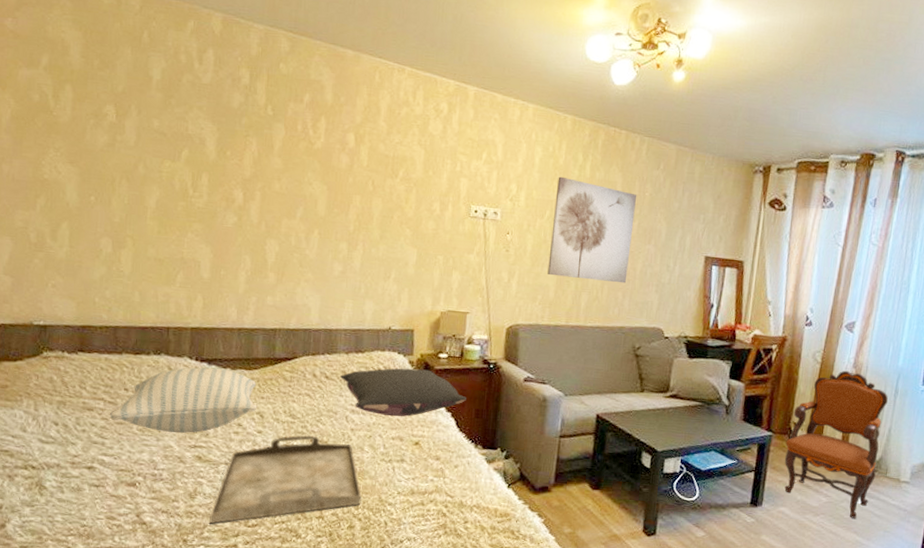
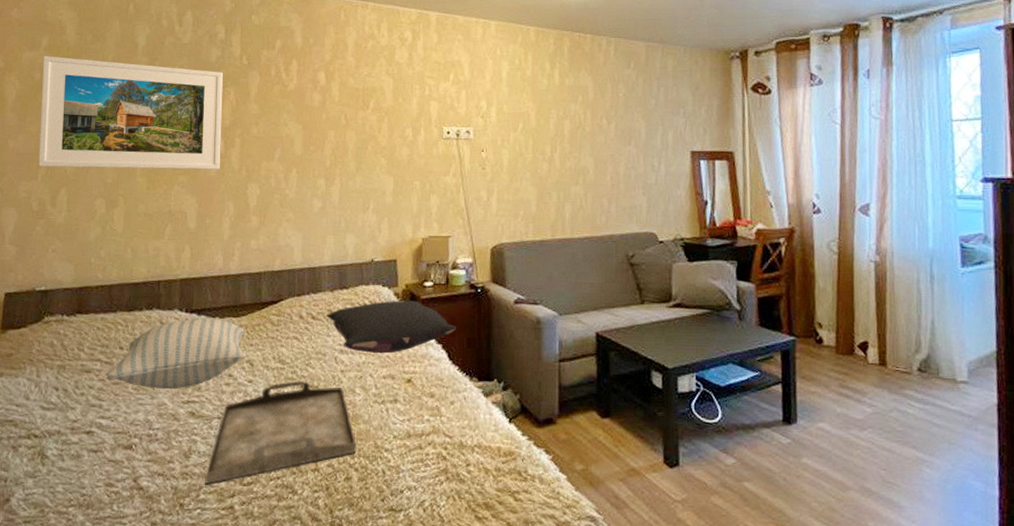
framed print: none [37,75,246,221] -> present [38,55,224,170]
wall art: present [547,176,637,284] -> none [526,87,611,189]
armchair: present [784,370,889,519] -> none [813,258,926,430]

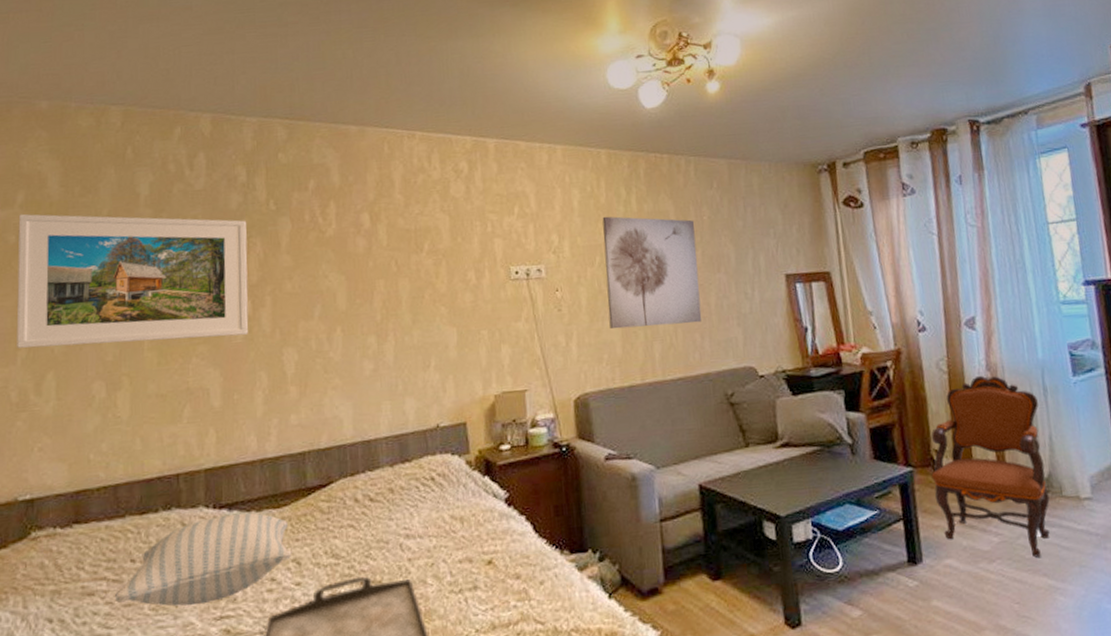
pillow: present [326,300,456,354] -> none [386,467,541,535]
wall art: none [526,87,611,189] -> present [602,216,703,330]
armchair: none [813,258,926,430] -> present [931,375,1051,558]

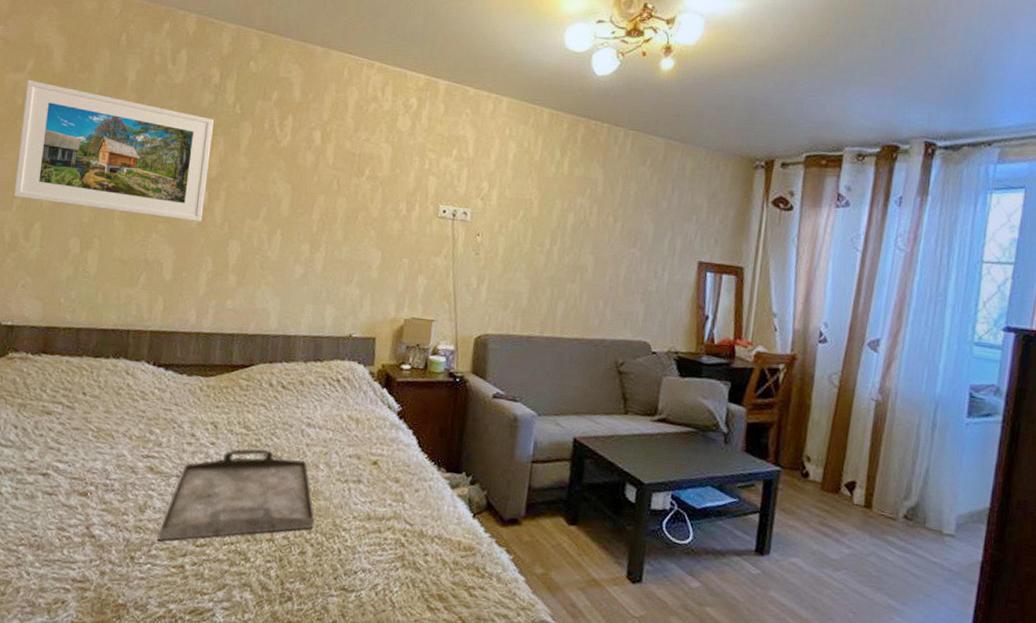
pillow: present [115,512,292,606] -> none [67,373,212,442]
wall art: present [602,216,703,330] -> none [520,173,621,291]
armchair: present [931,375,1051,558] -> none [796,396,925,577]

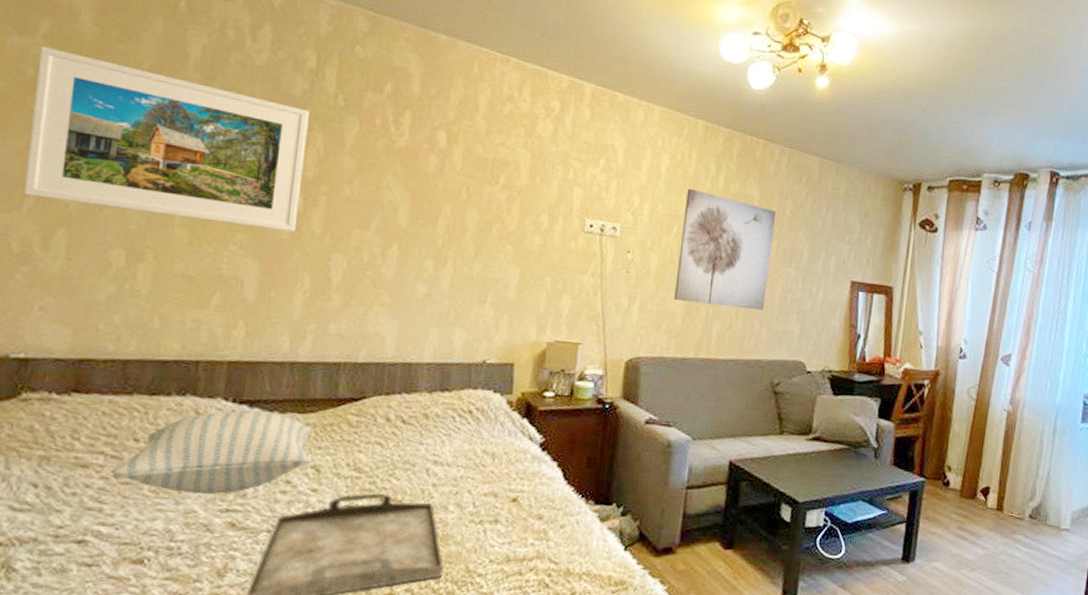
pillow: none [67,373,212,442] -> present [112,411,312,495]
wall art: none [520,173,621,291] -> present [674,188,777,311]

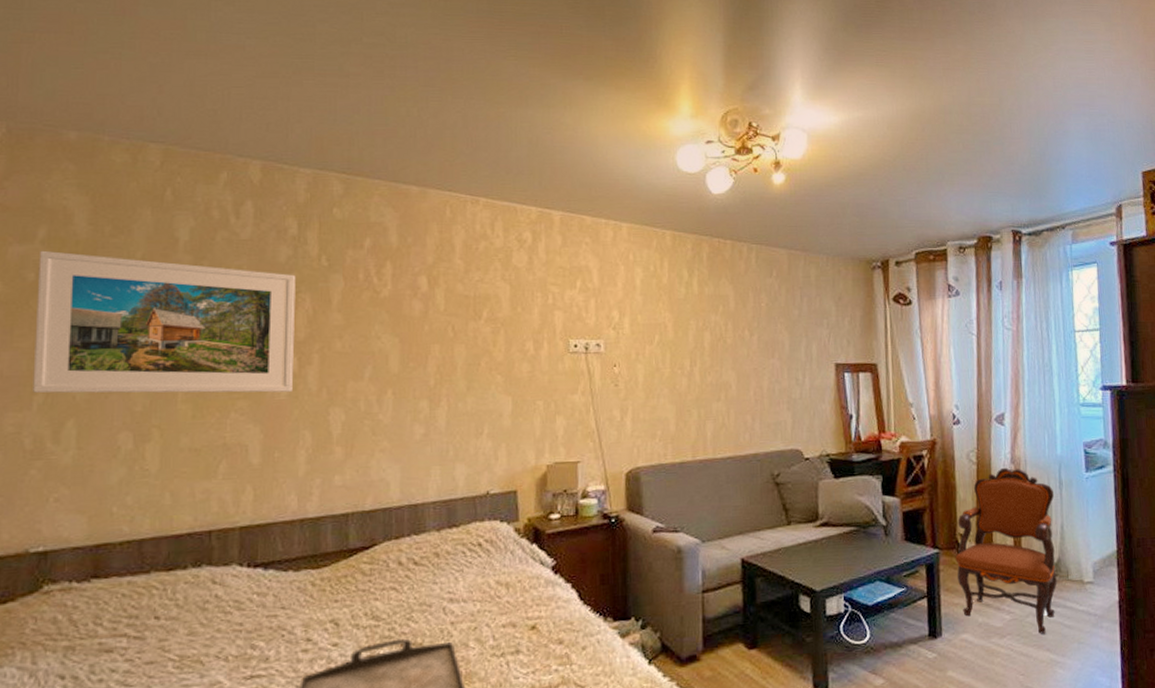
pillow: present [112,411,312,495] -> none [136,572,330,665]
wall art: present [674,188,777,311] -> none [663,296,754,407]
armchair: none [938,407,1047,572] -> present [955,467,1057,634]

